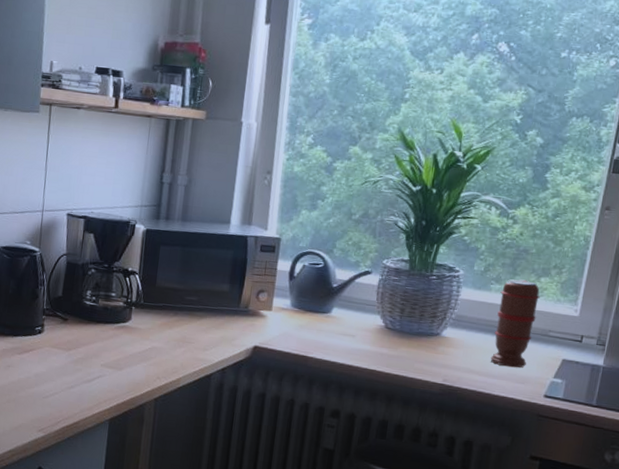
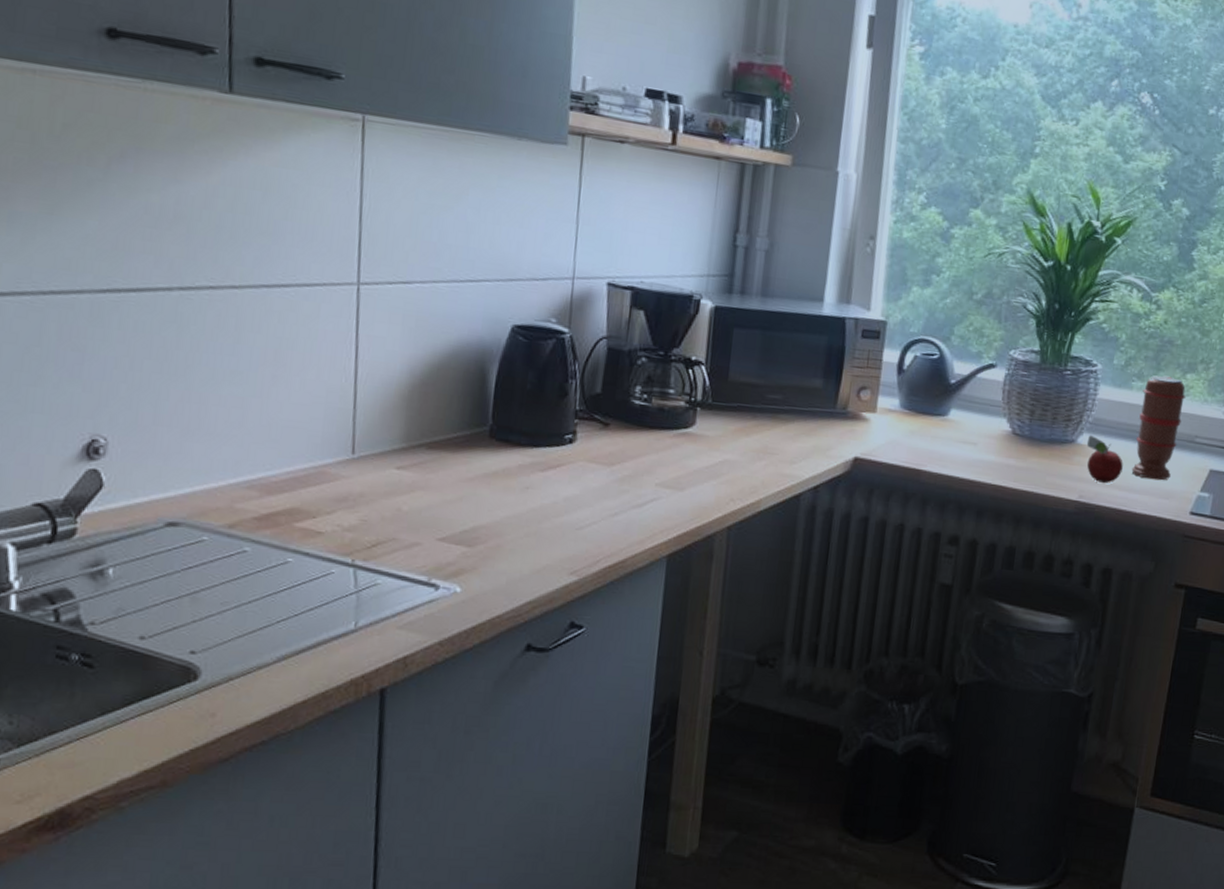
fruit: none [450,329,483,370] -> present [1086,435,1123,484]

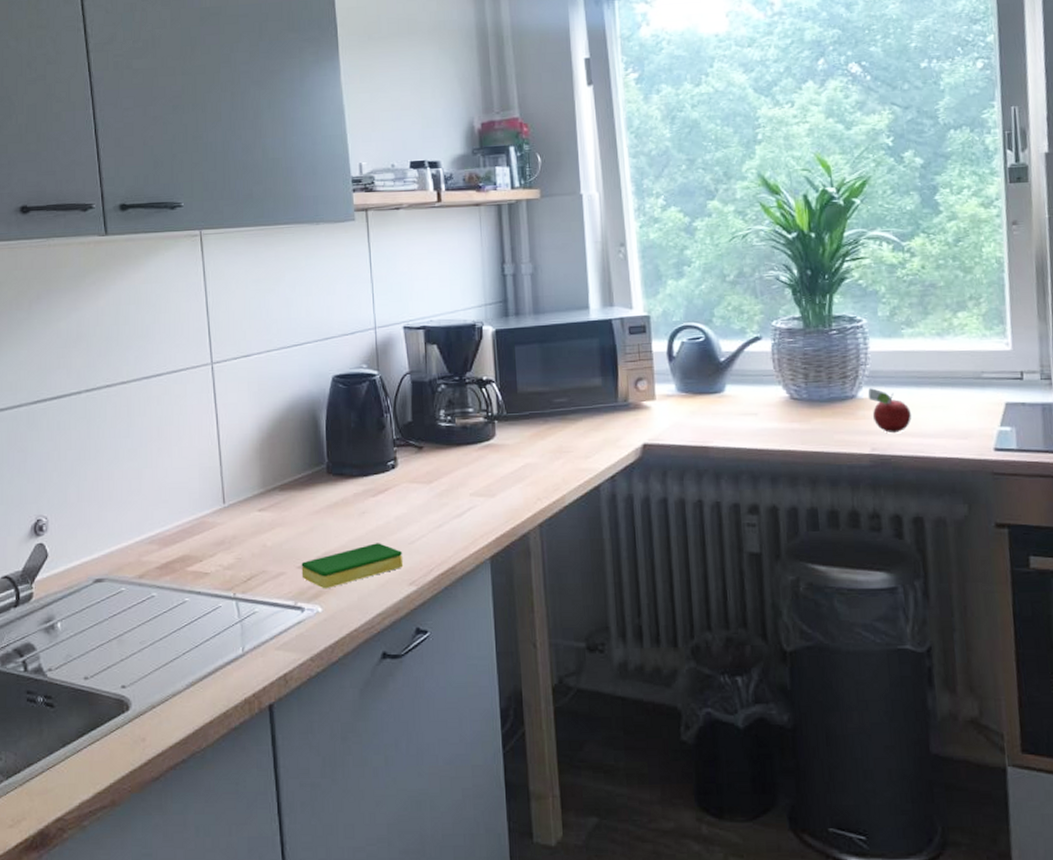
dish sponge: none [441,523,567,568] -> present [301,543,404,589]
spice grinder: present [1131,375,1186,481] -> none [914,318,964,422]

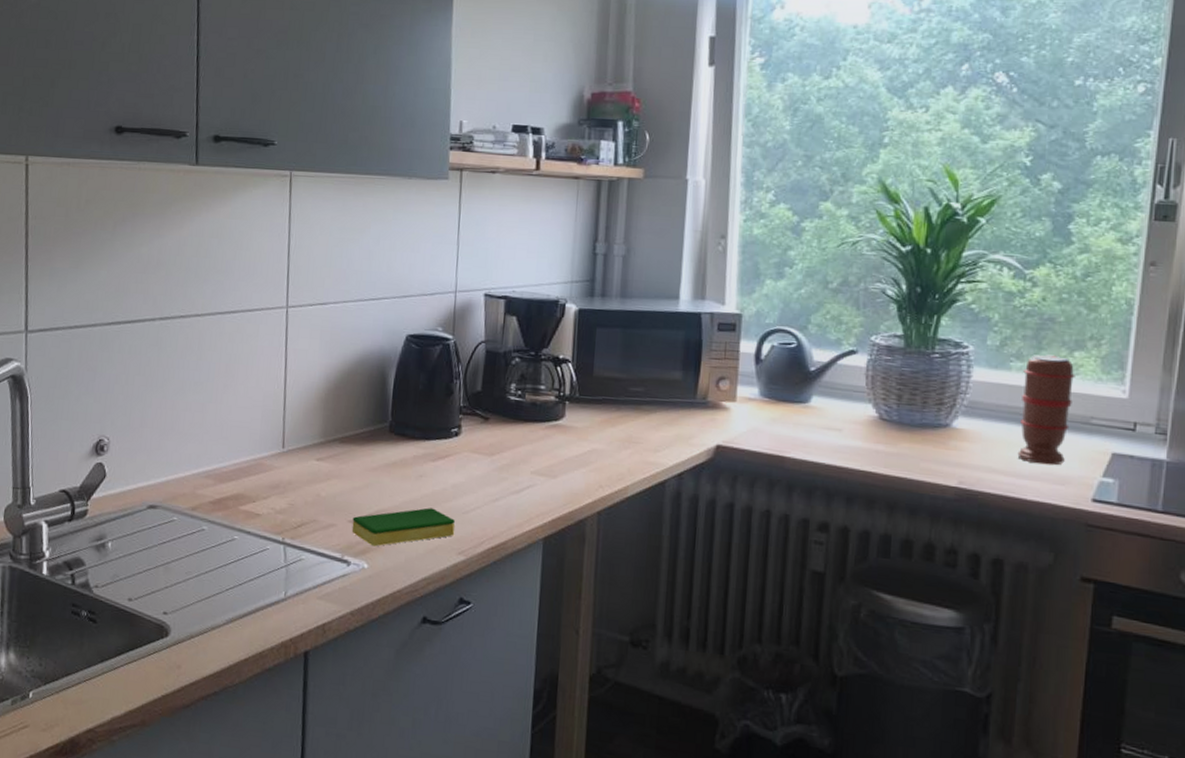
fruit: present [867,388,911,434] -> none [963,419,1007,470]
spice grinder: none [914,318,964,422] -> present [1017,354,1075,466]

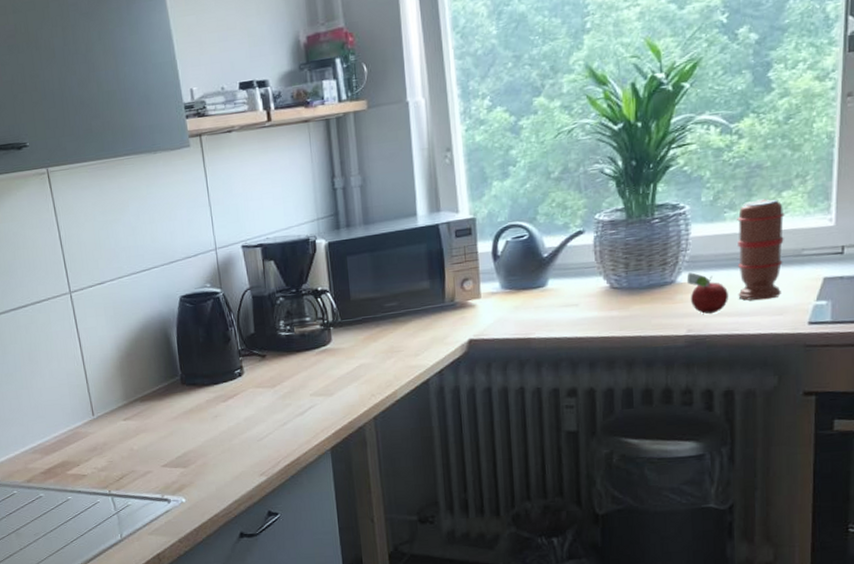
dish sponge: present [351,508,455,547] -> none [165,441,254,483]
fruit: none [963,419,1007,470] -> present [686,272,728,315]

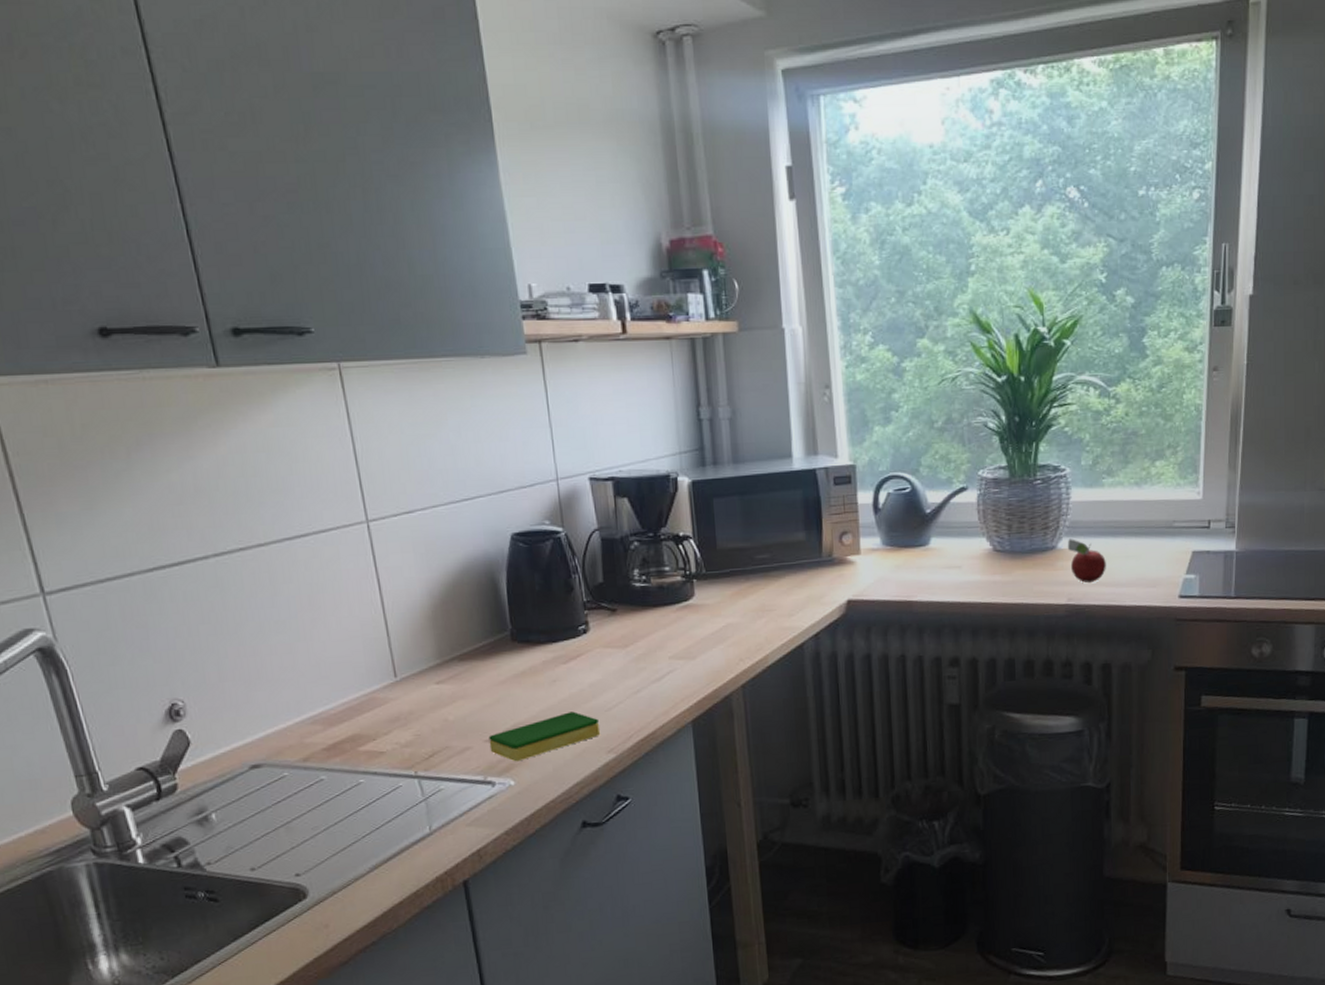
dish sponge: none [165,441,254,483] -> present [488,711,601,762]
spice grinder: present [737,198,785,301] -> none [1114,467,1158,571]

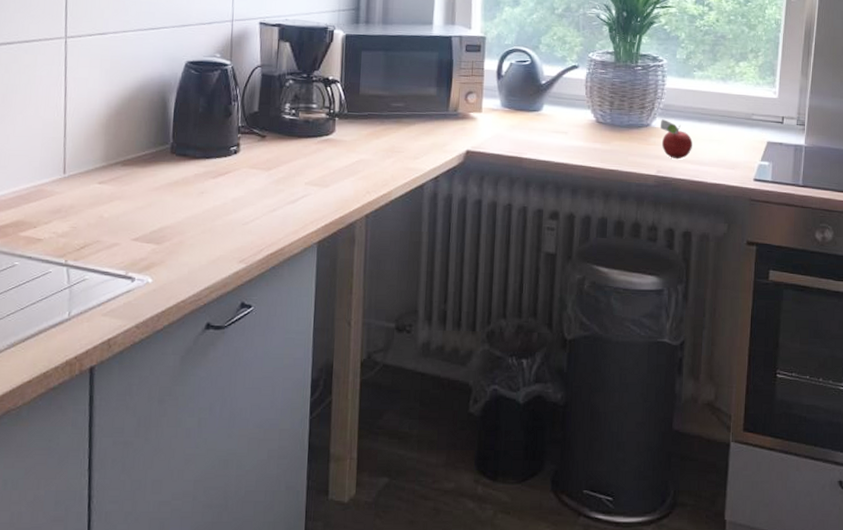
dish sponge: present [488,711,601,762] -> none [135,222,236,262]

